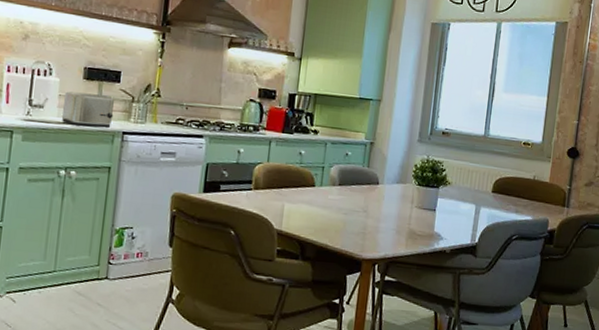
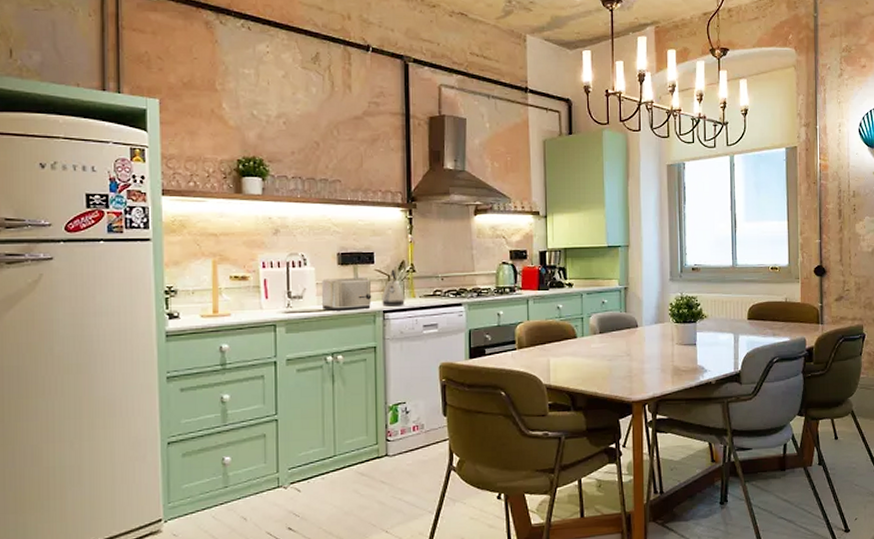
kettle: none [121,91,148,130] -> present [380,269,406,306]

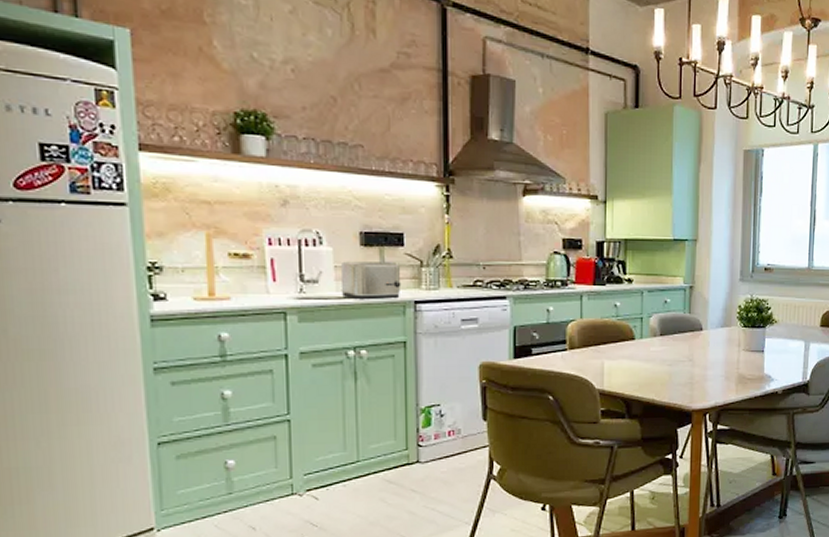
kettle: present [380,269,406,306] -> none [411,254,442,297]

